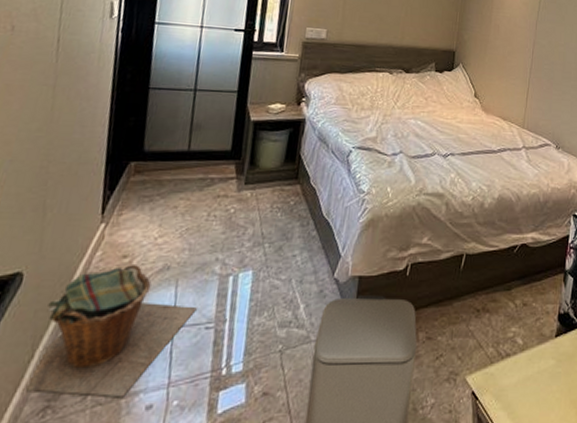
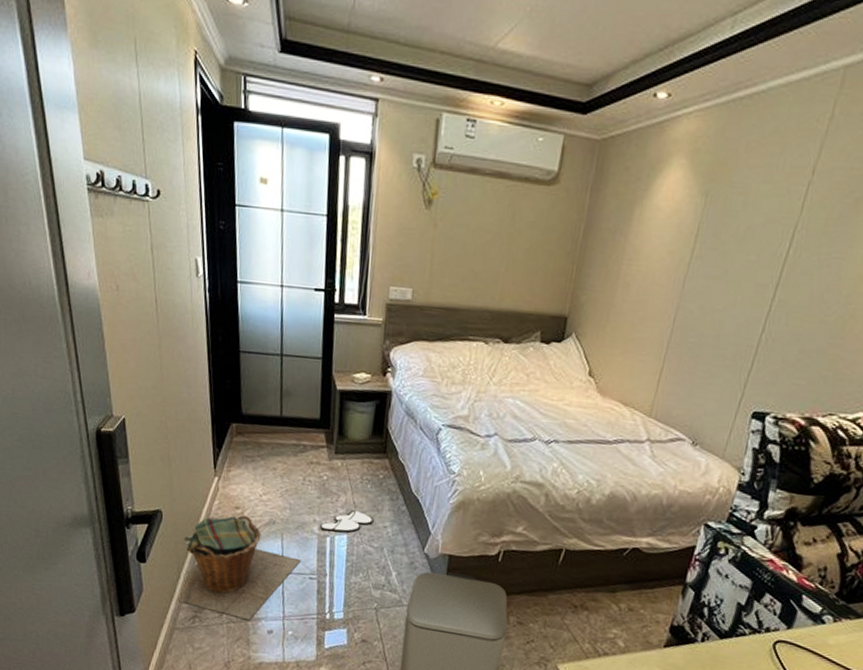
slippers: none [222,242,282,269] -> present [320,510,374,533]

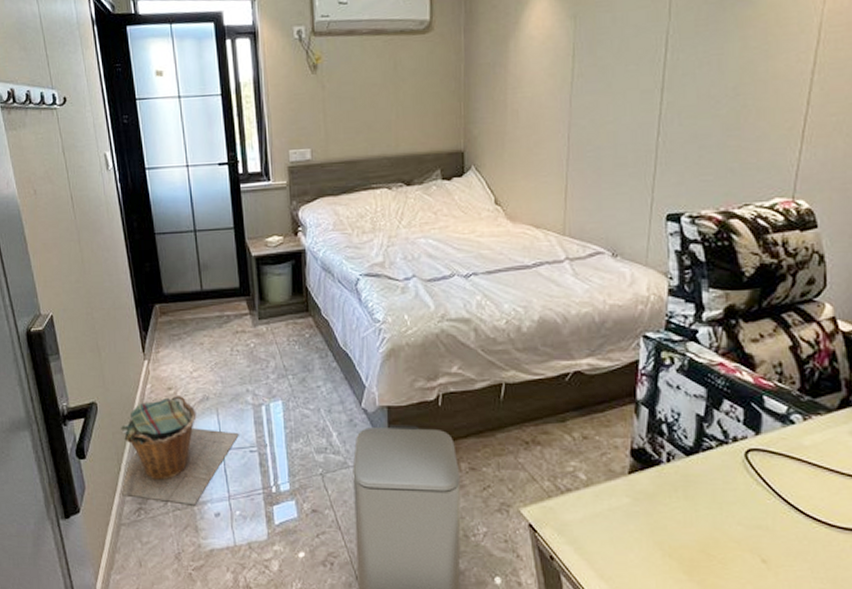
slippers: present [320,510,374,533] -> none [254,374,306,399]

